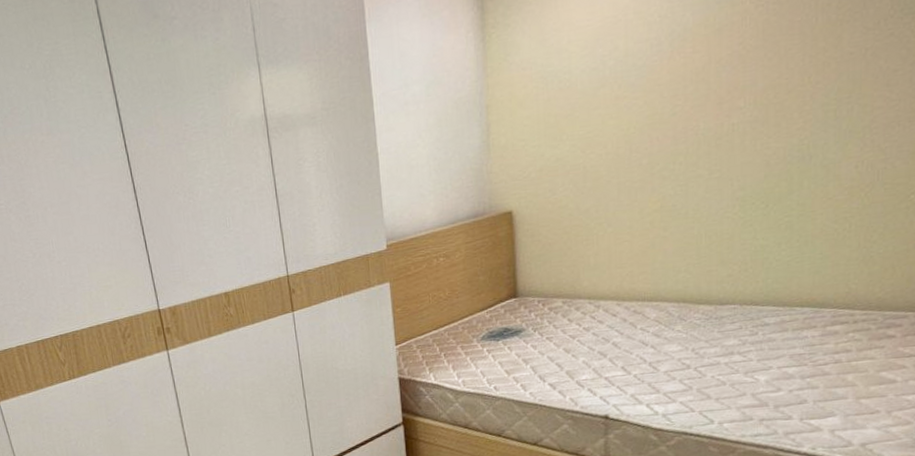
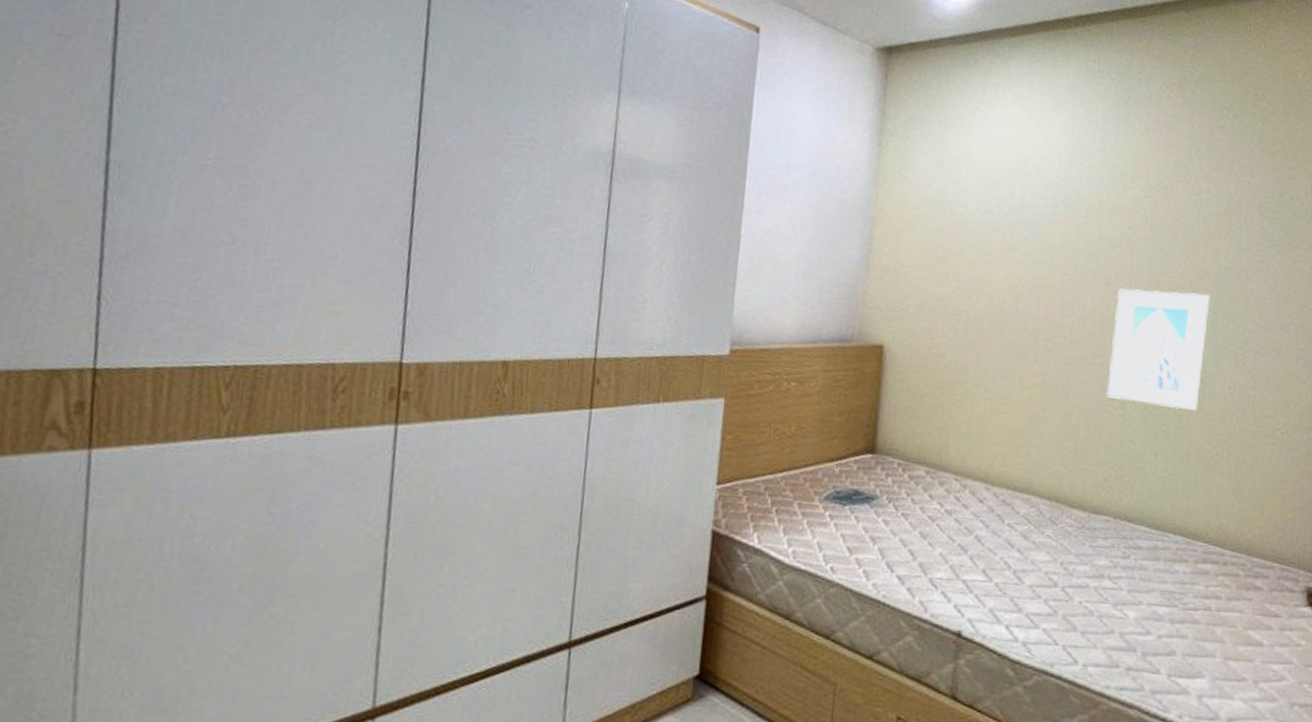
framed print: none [726,84,832,205] -> present [1107,288,1210,410]

